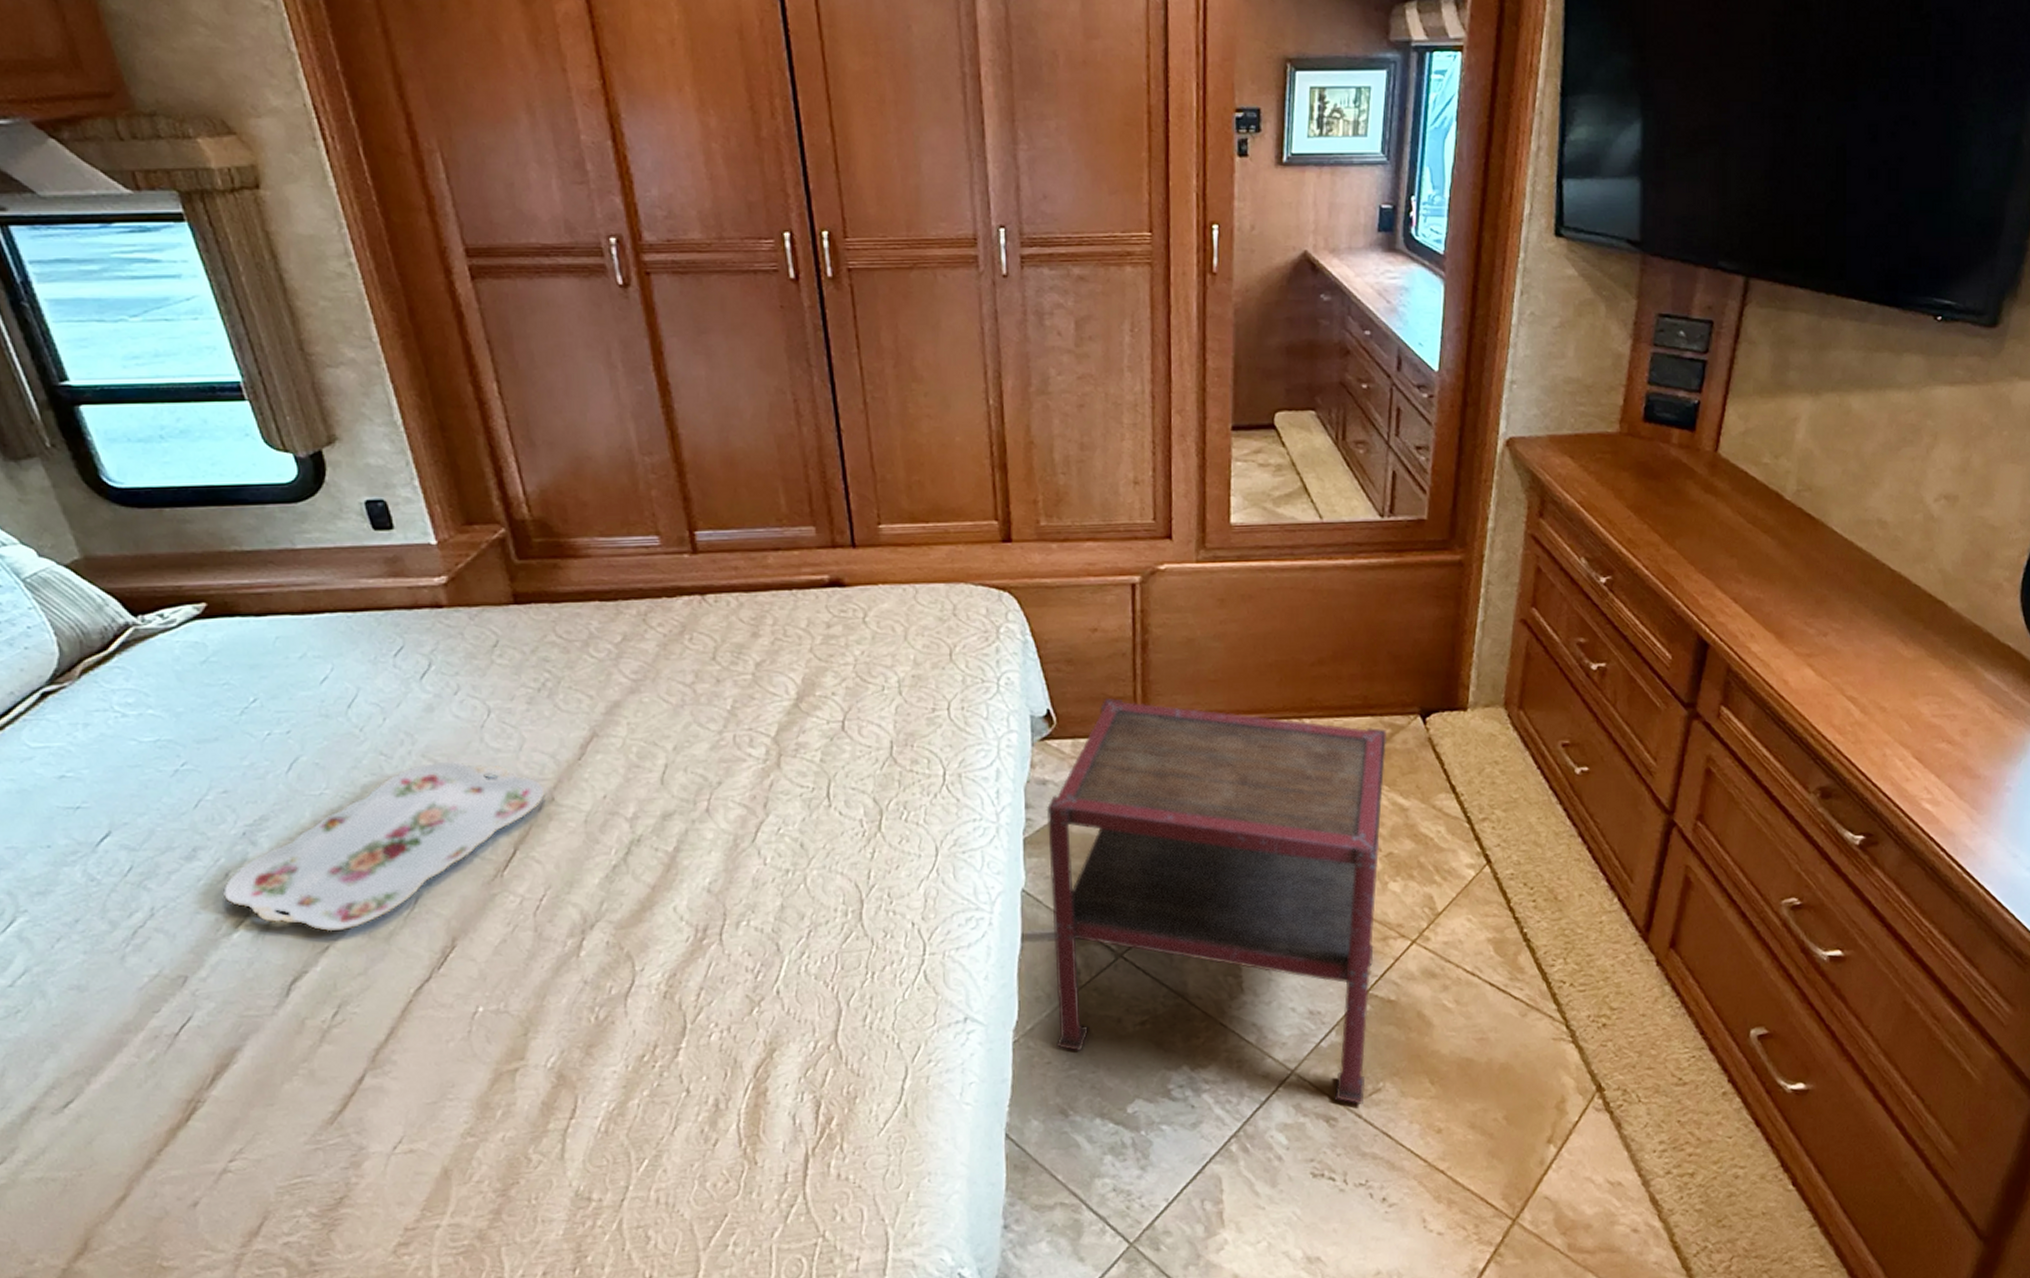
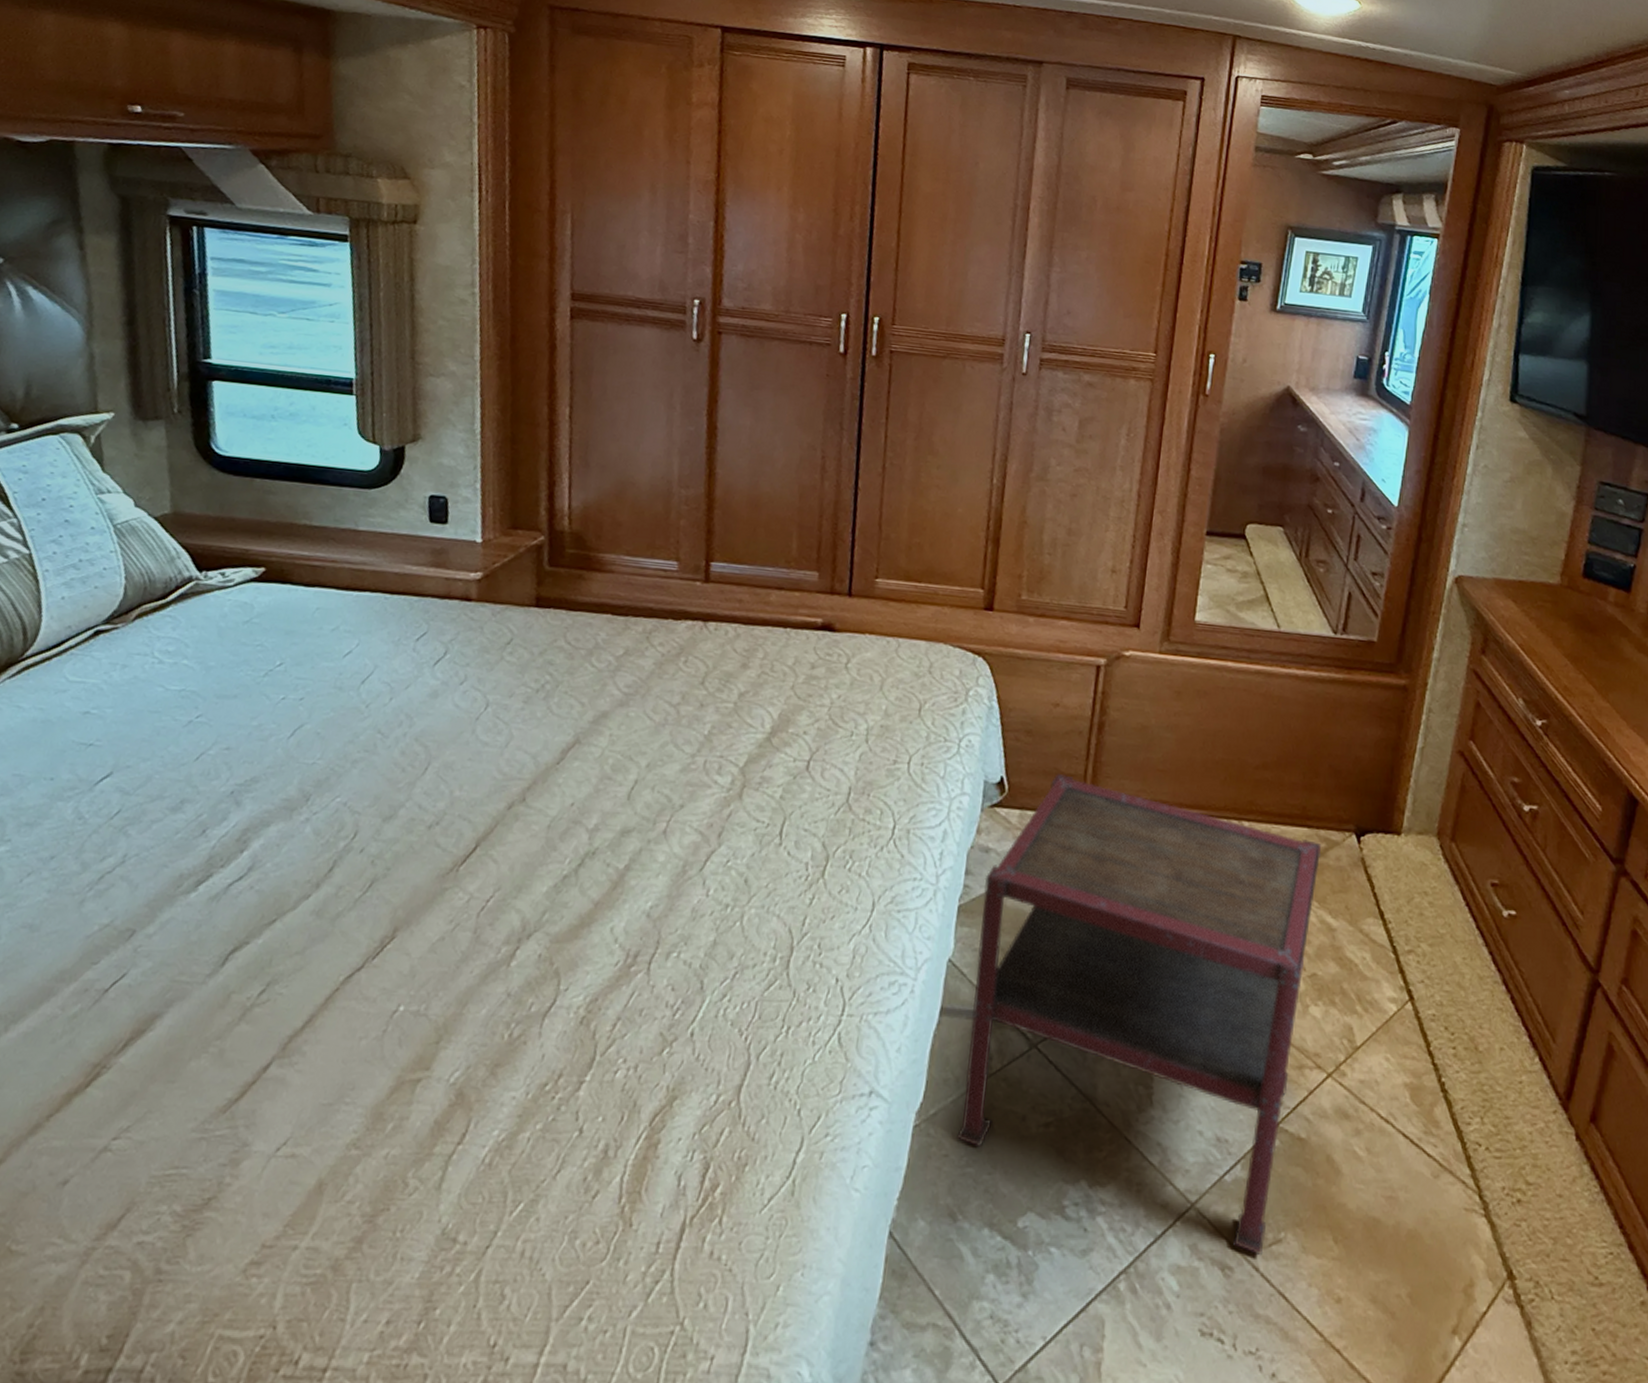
serving tray: present [223,761,545,932] -> none [194,747,519,905]

